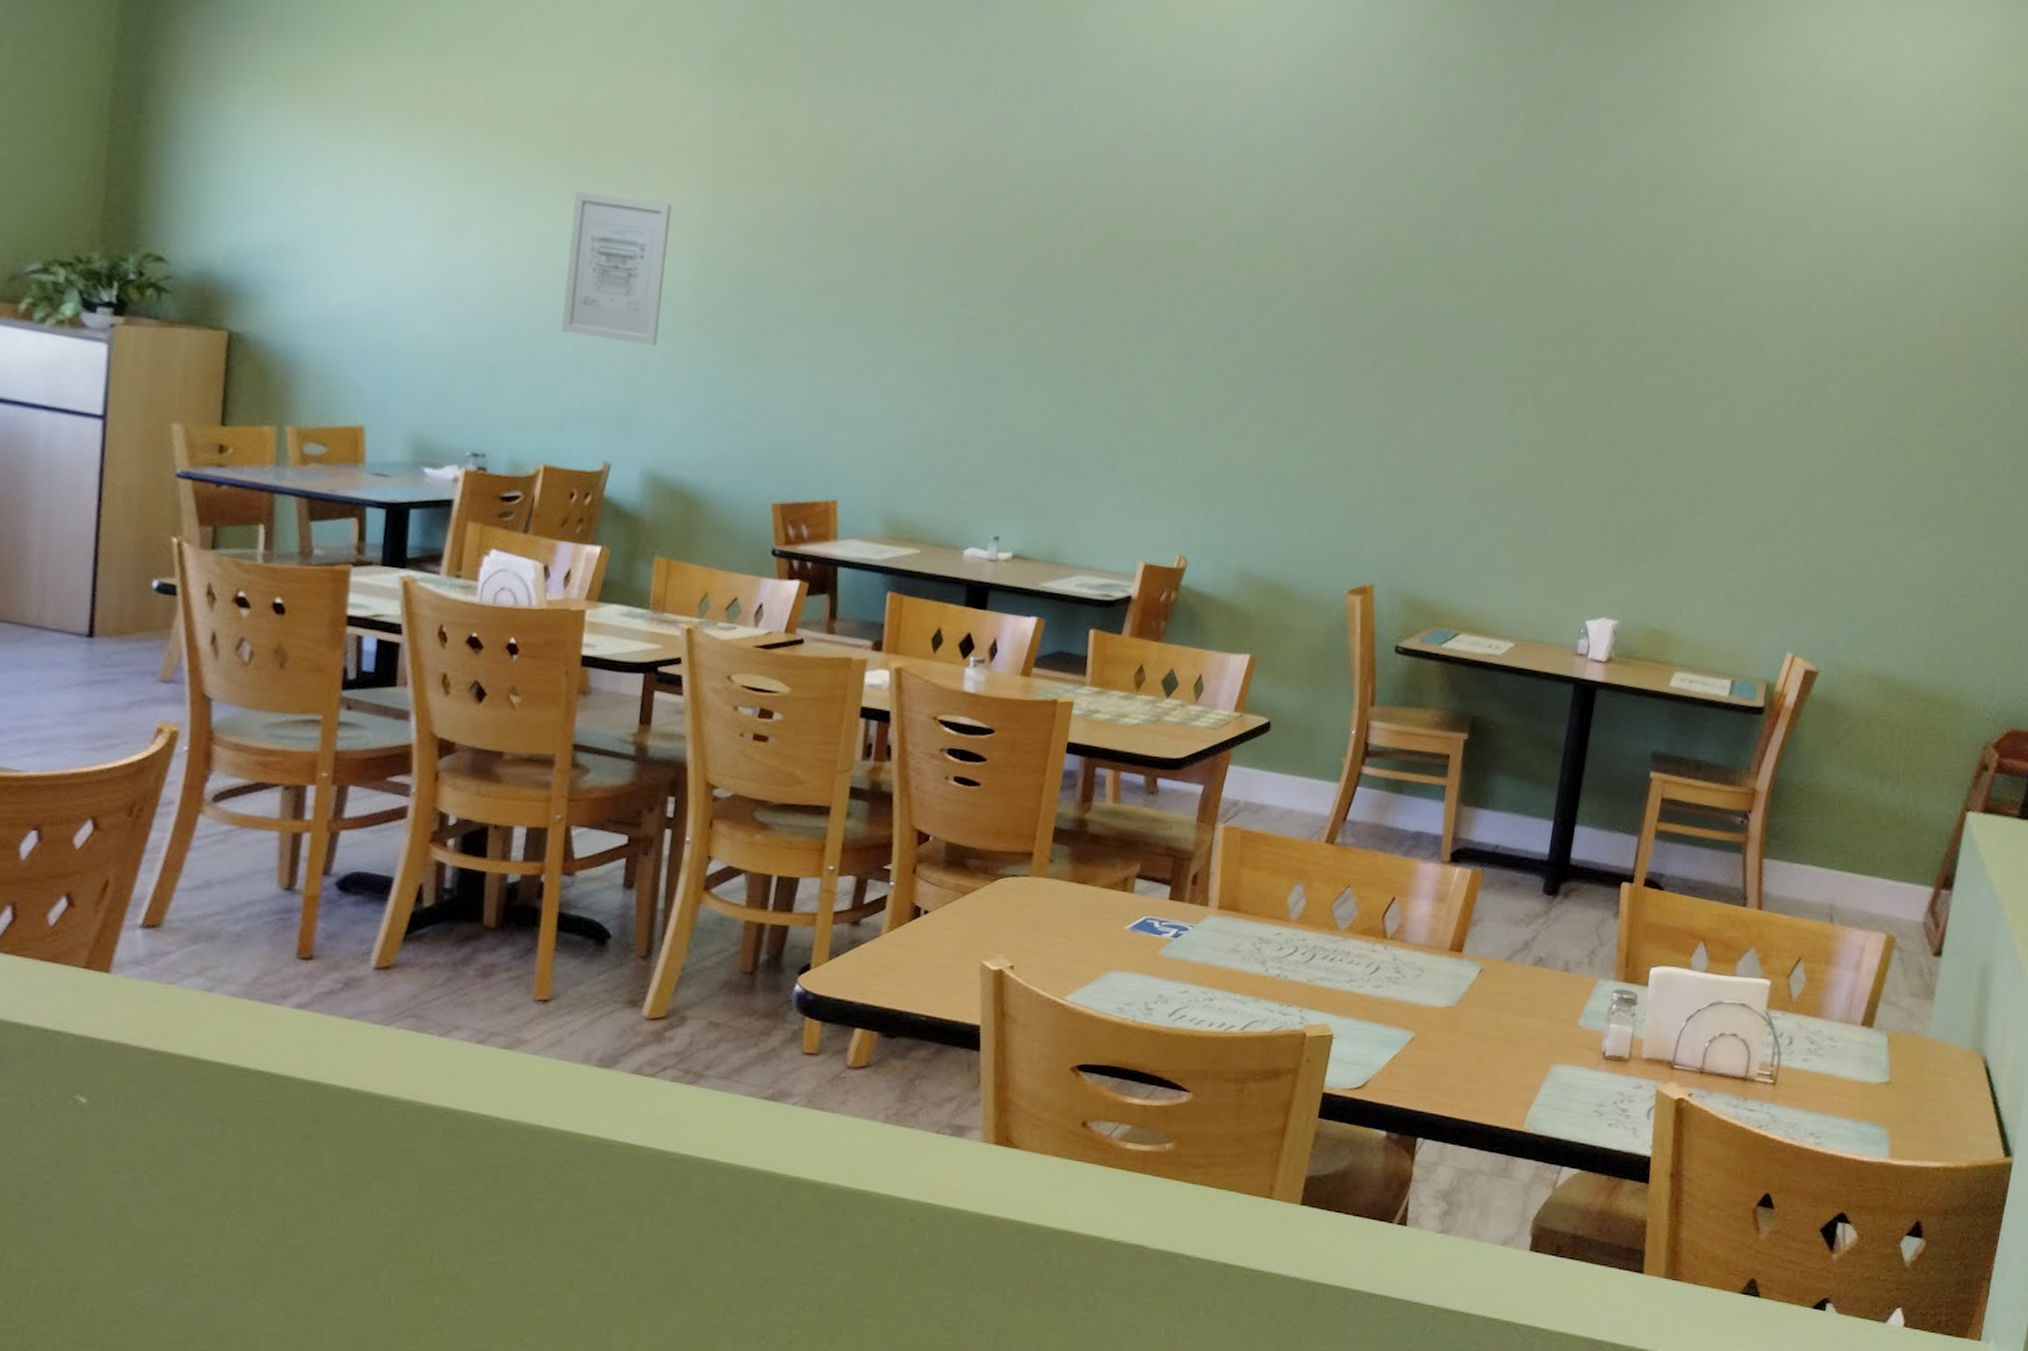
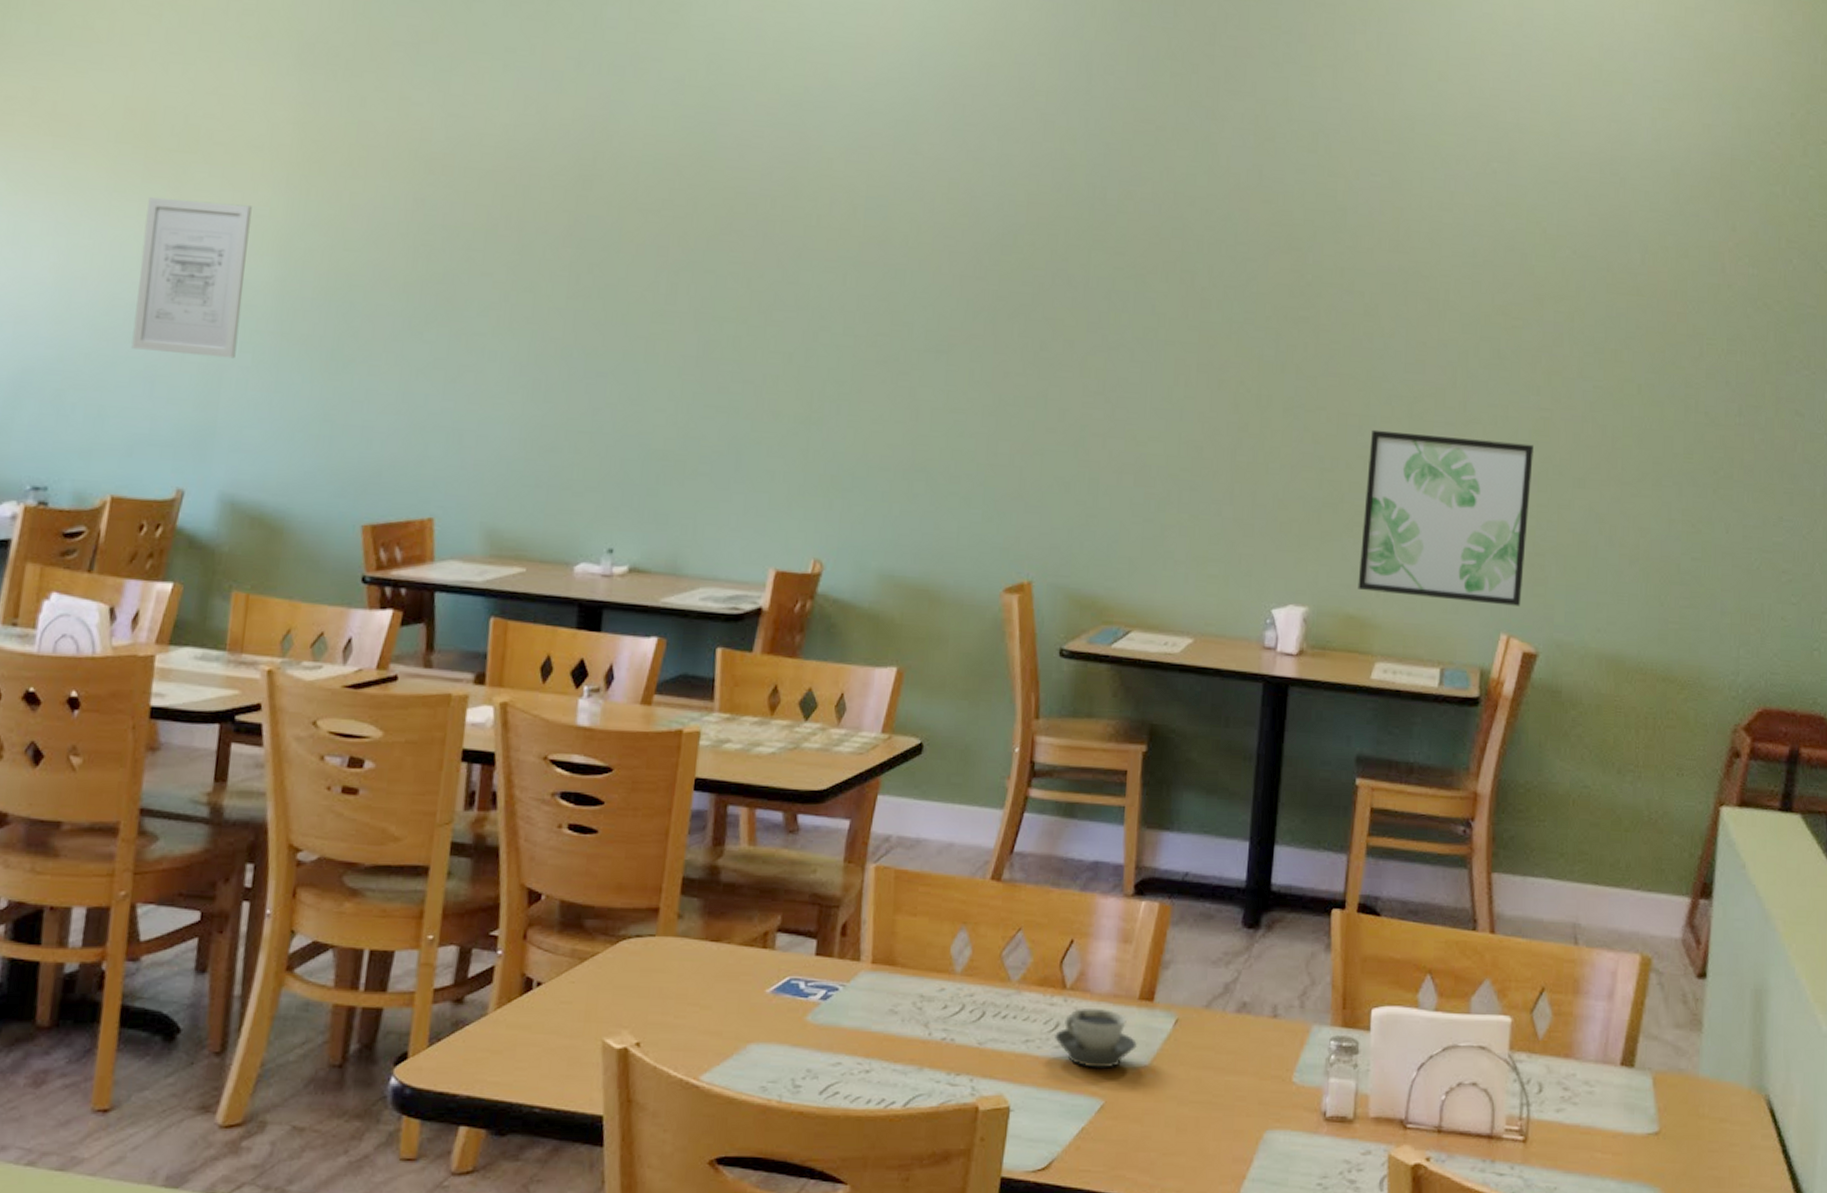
cup: none [1374,955,1447,1007] -> present [1055,1008,1138,1069]
wall art: none [1663,465,1829,630] -> present [1357,429,1534,606]

